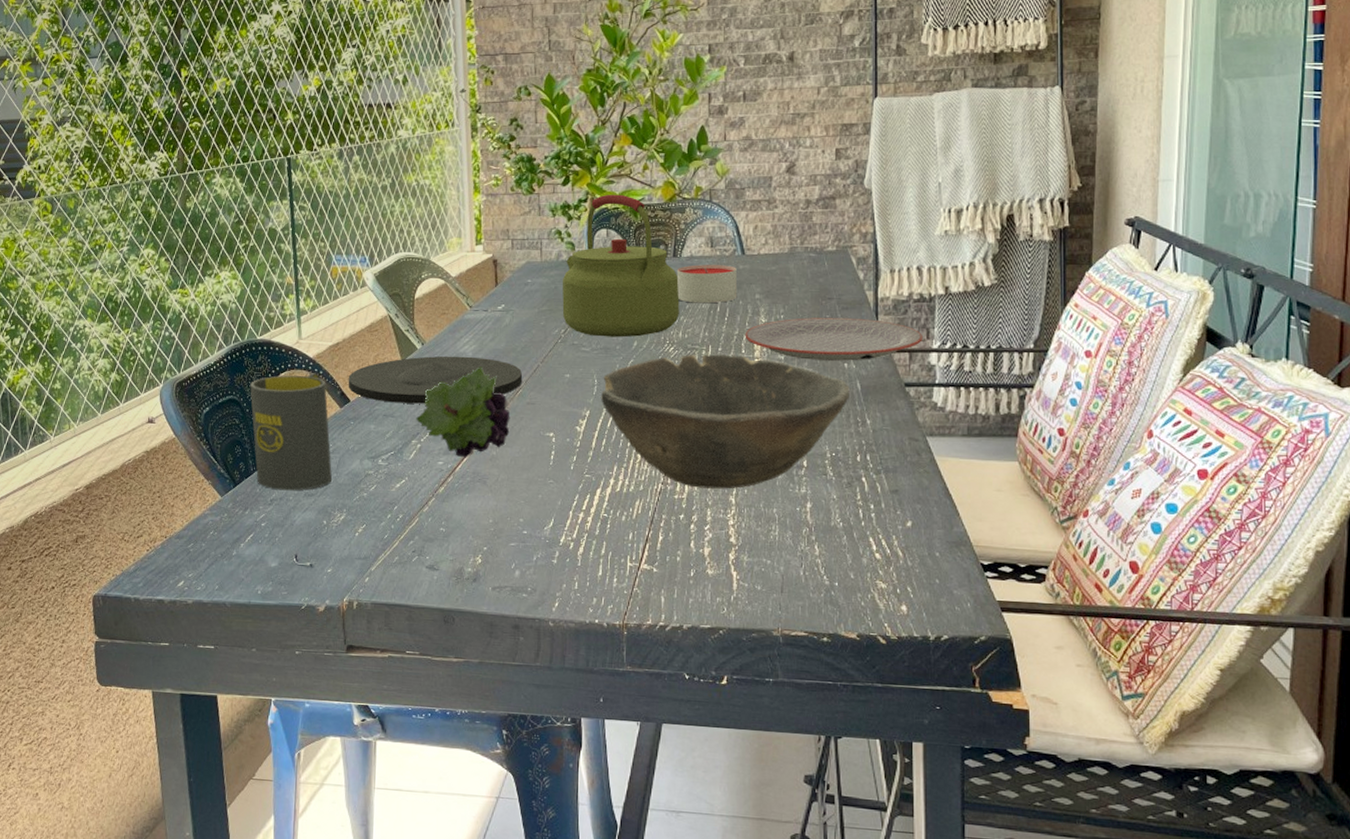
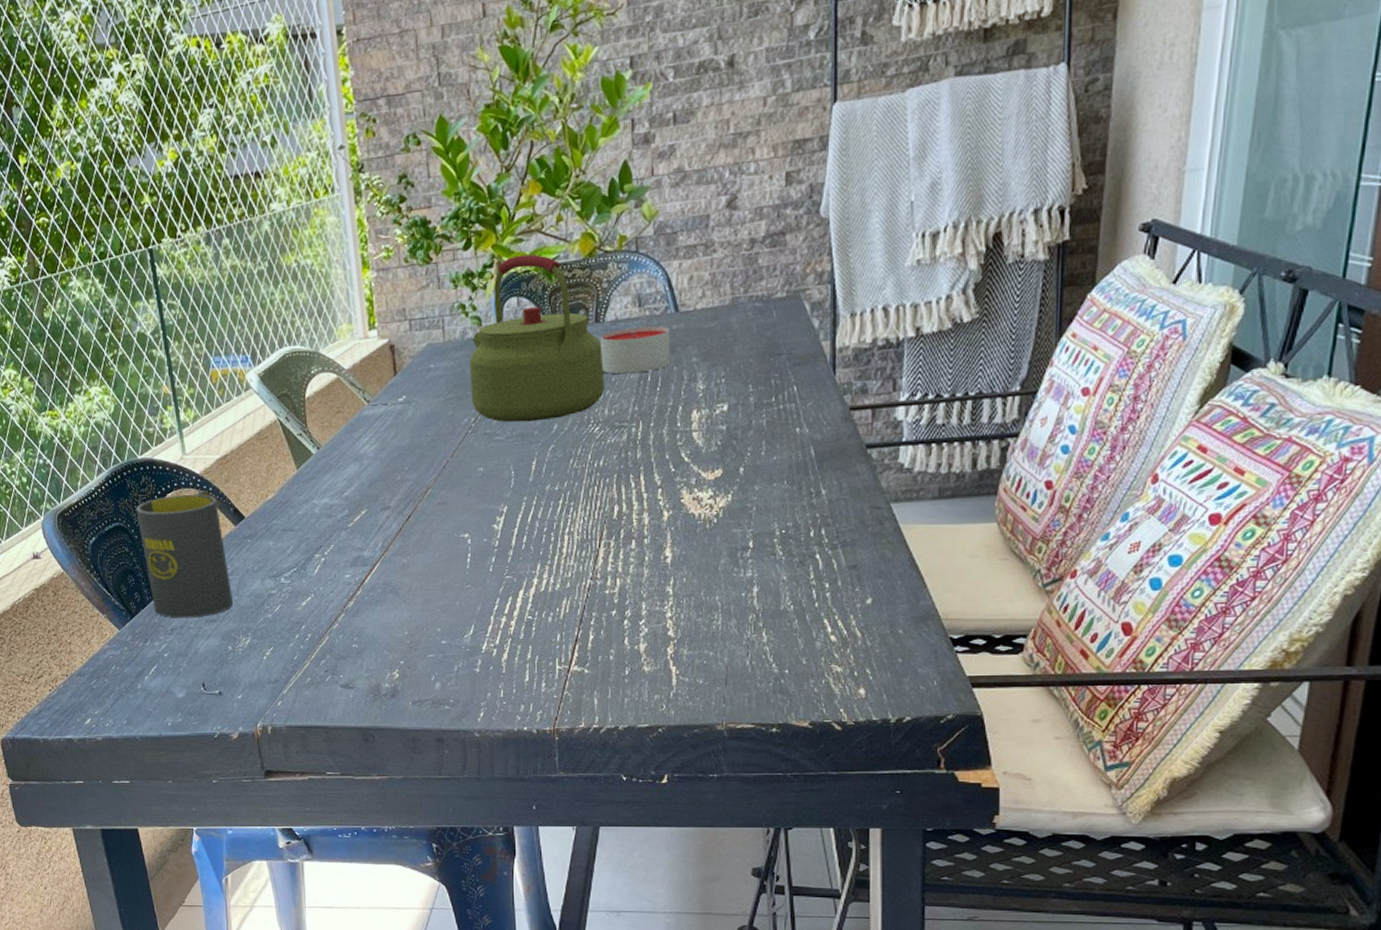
plate: present [348,356,523,404] -> none [240,457,431,516]
fruit: present [416,367,510,458] -> none [317,467,421,569]
bowl: present [601,354,850,489] -> none [519,429,802,581]
plate: present [745,317,922,361] -> none [680,374,888,428]

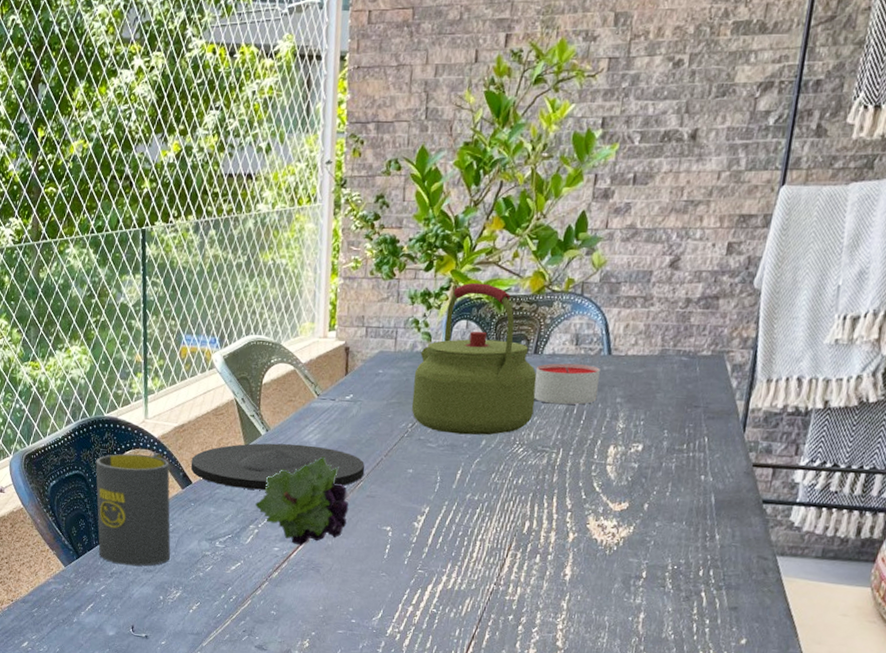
plate: none [240,457,431,516] -> present [190,443,365,491]
fruit: none [317,467,421,569] -> present [255,456,349,546]

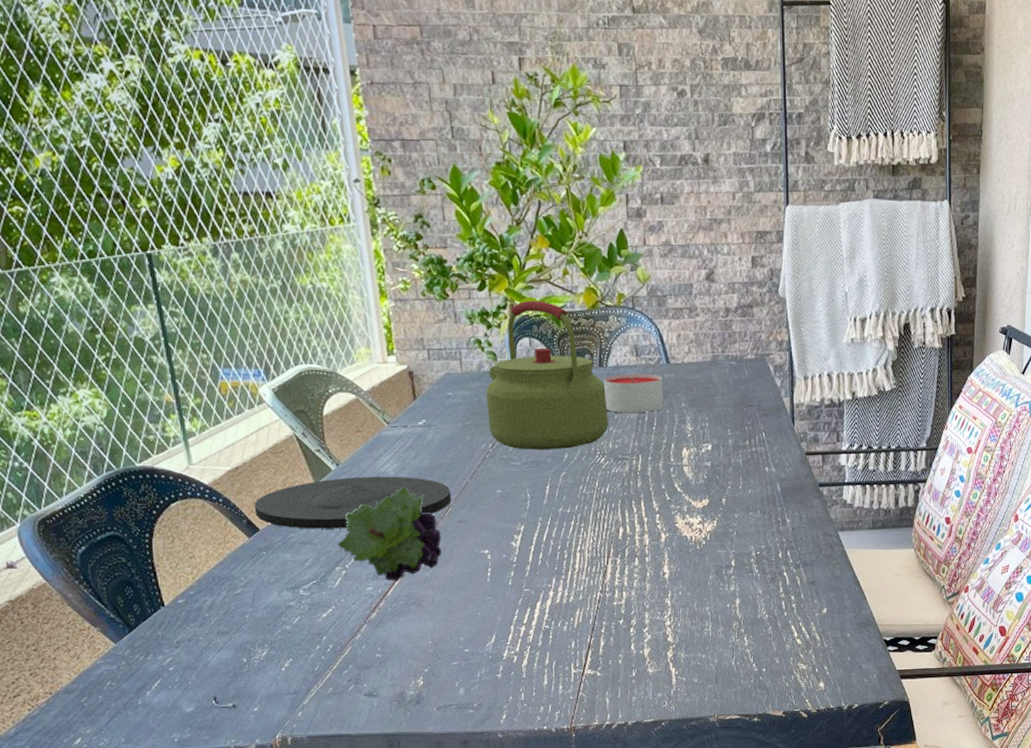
mug: present [95,453,171,566] -> none [134,501,247,631]

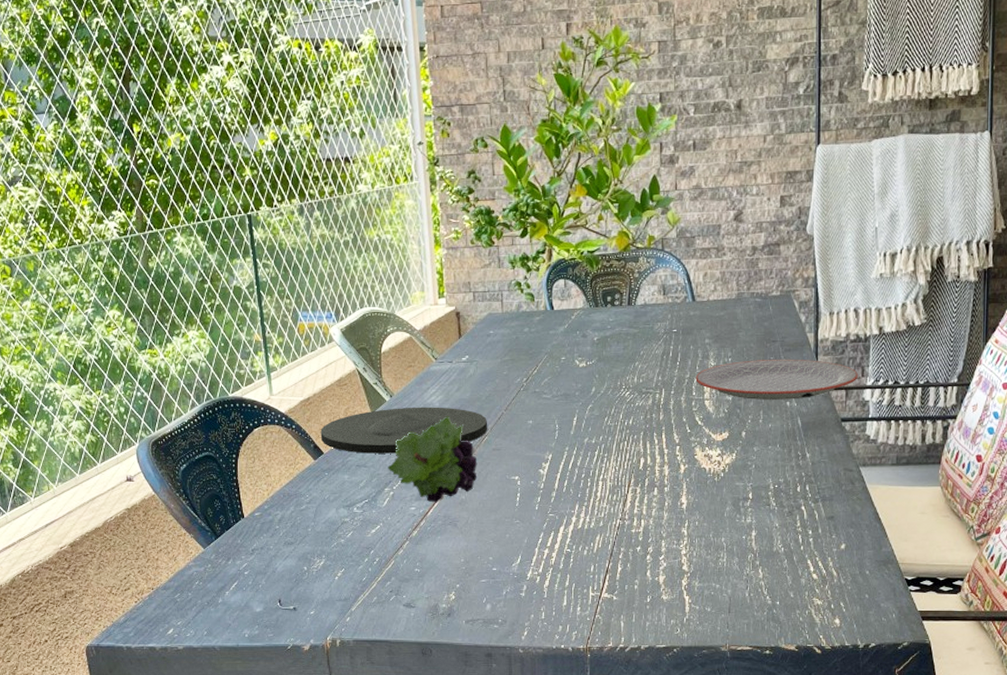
kettle: present [485,300,608,450] -> none [523,245,634,384]
candle: present [603,374,664,413] -> none [631,312,689,349]
plate: none [673,423,833,465] -> present [695,359,858,400]

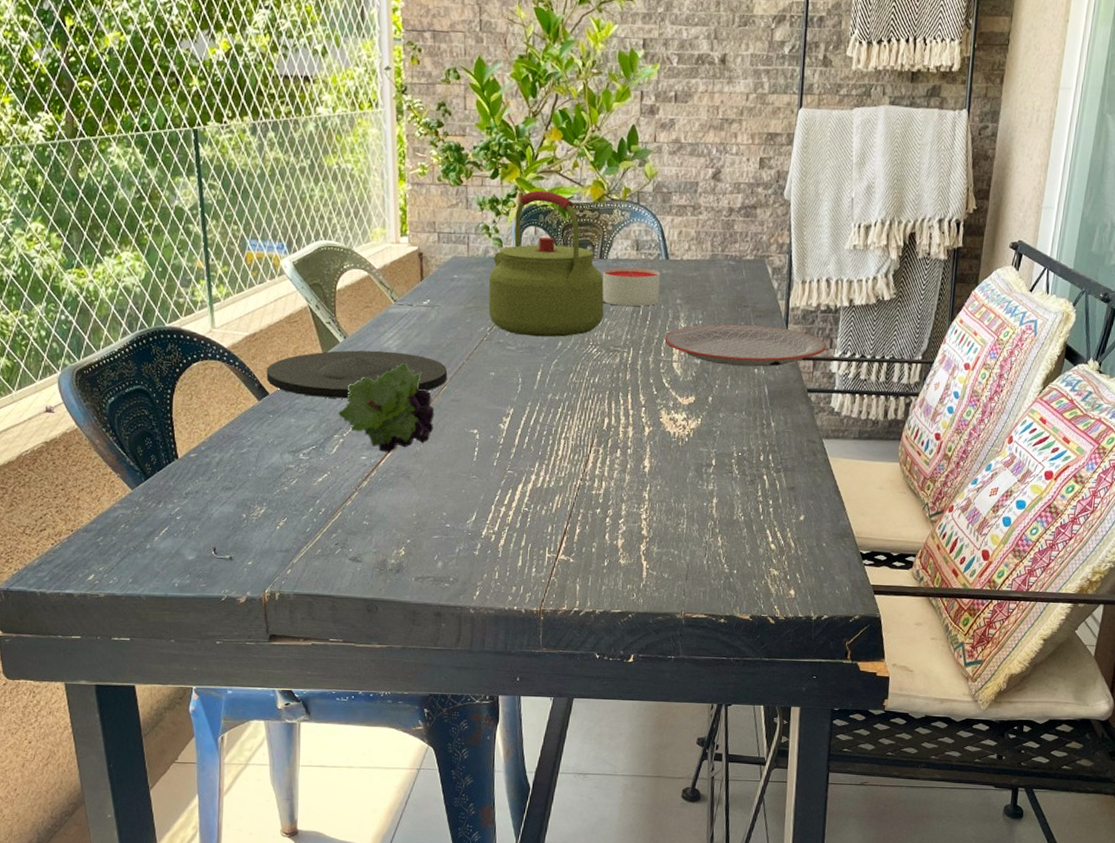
kettle: none [523,245,634,384] -> present [488,190,604,337]
candle: none [631,312,689,349] -> present [602,267,660,307]

